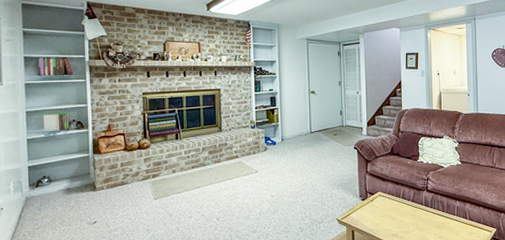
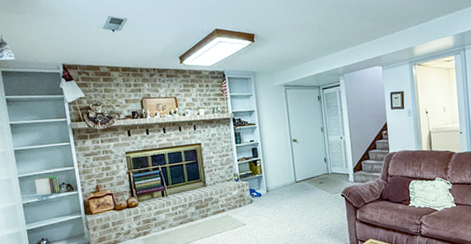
books: present [37,56,72,77] -> none [23,121,57,143]

